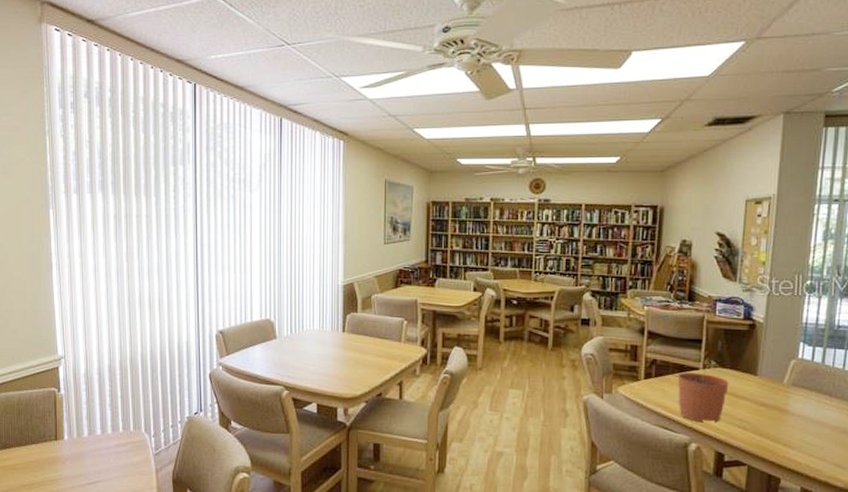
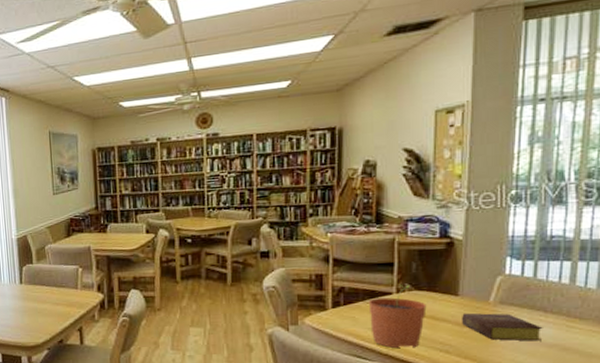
bible: none [759,392,828,423] -> present [462,313,543,341]

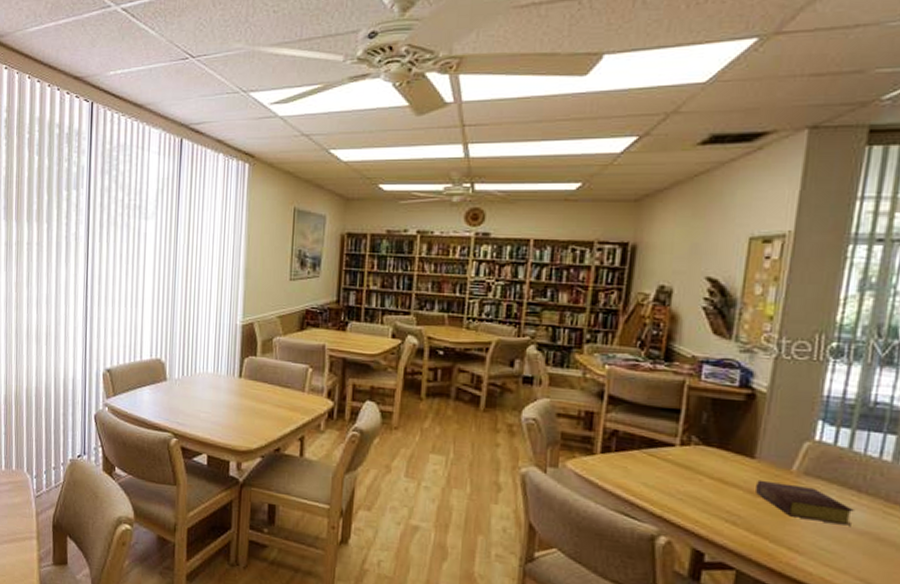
plant pot: present [368,284,427,349] -> none [644,435,715,514]

